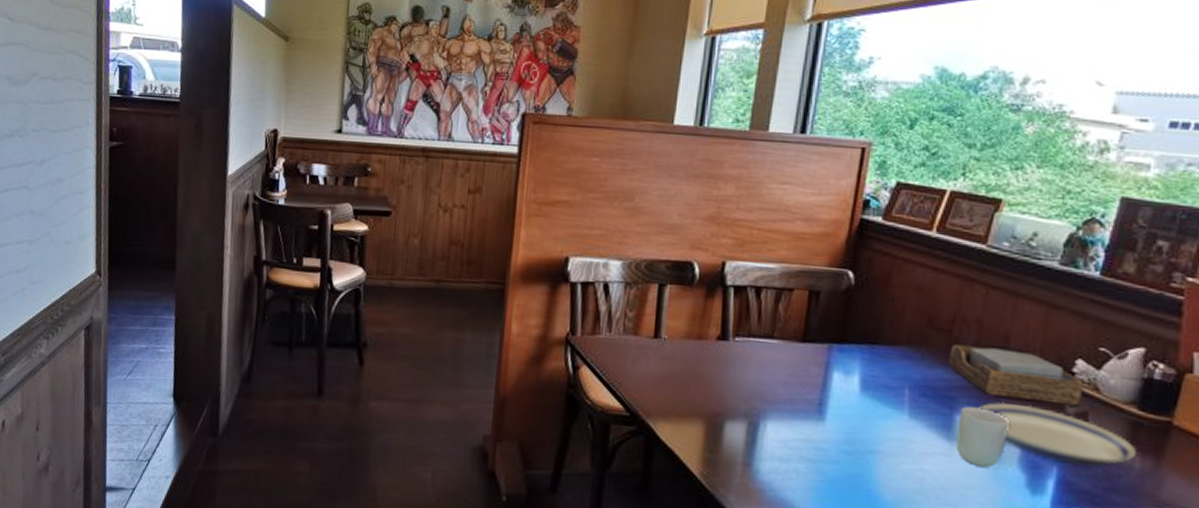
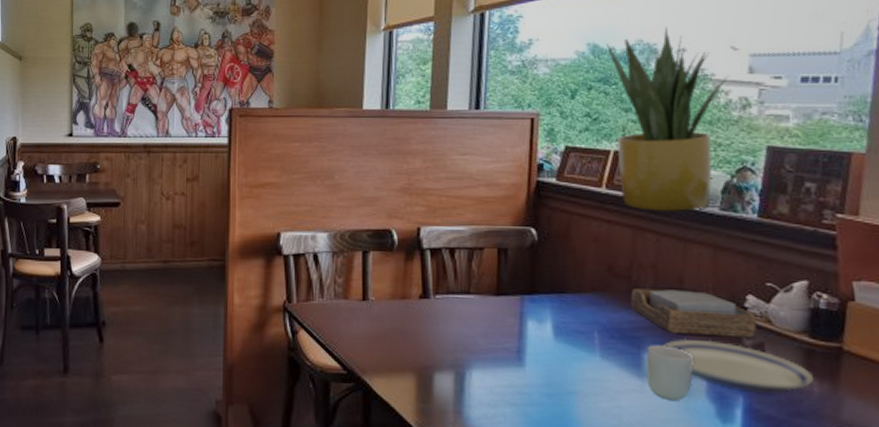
planter: none [953,54,1090,264] -> present [607,27,729,212]

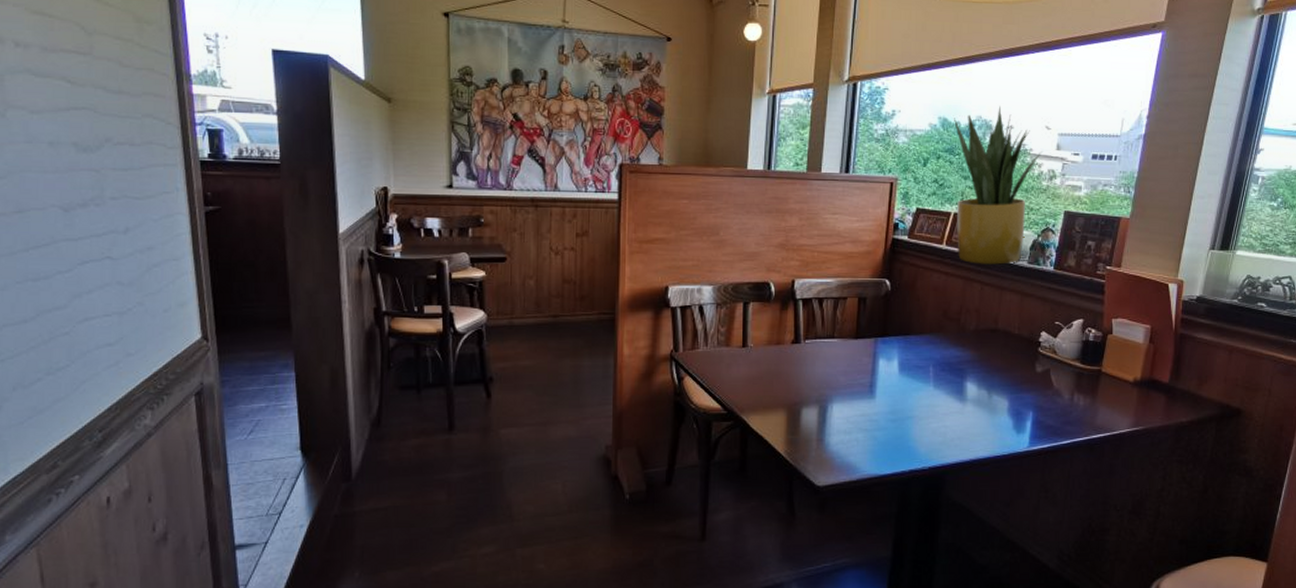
napkin holder: present [631,288,757,338] -> none [959,329,1047,366]
cup: present [645,345,694,400] -> none [966,375,1000,418]
plate: present [663,338,815,393] -> none [980,368,1081,407]

